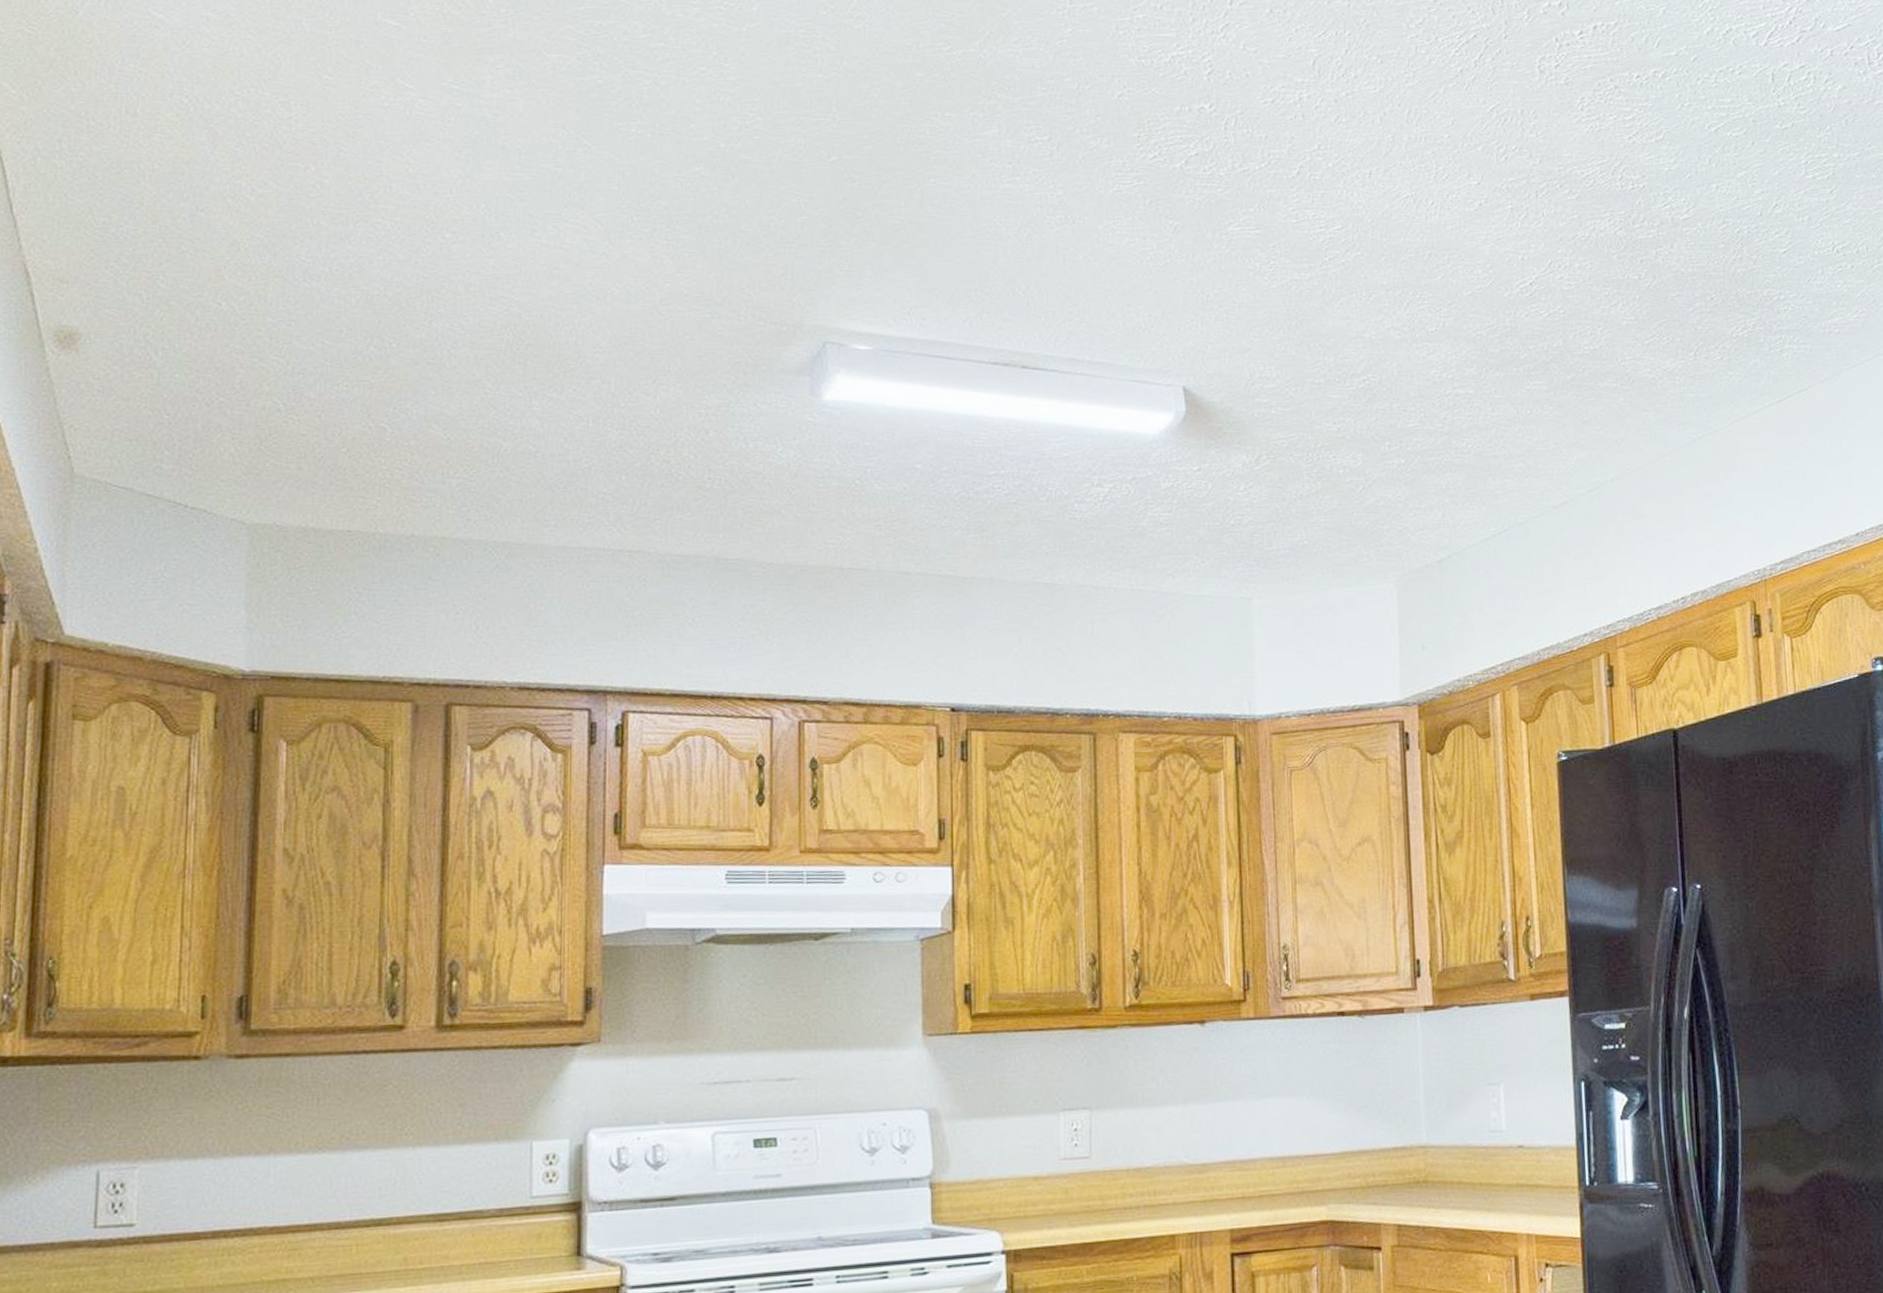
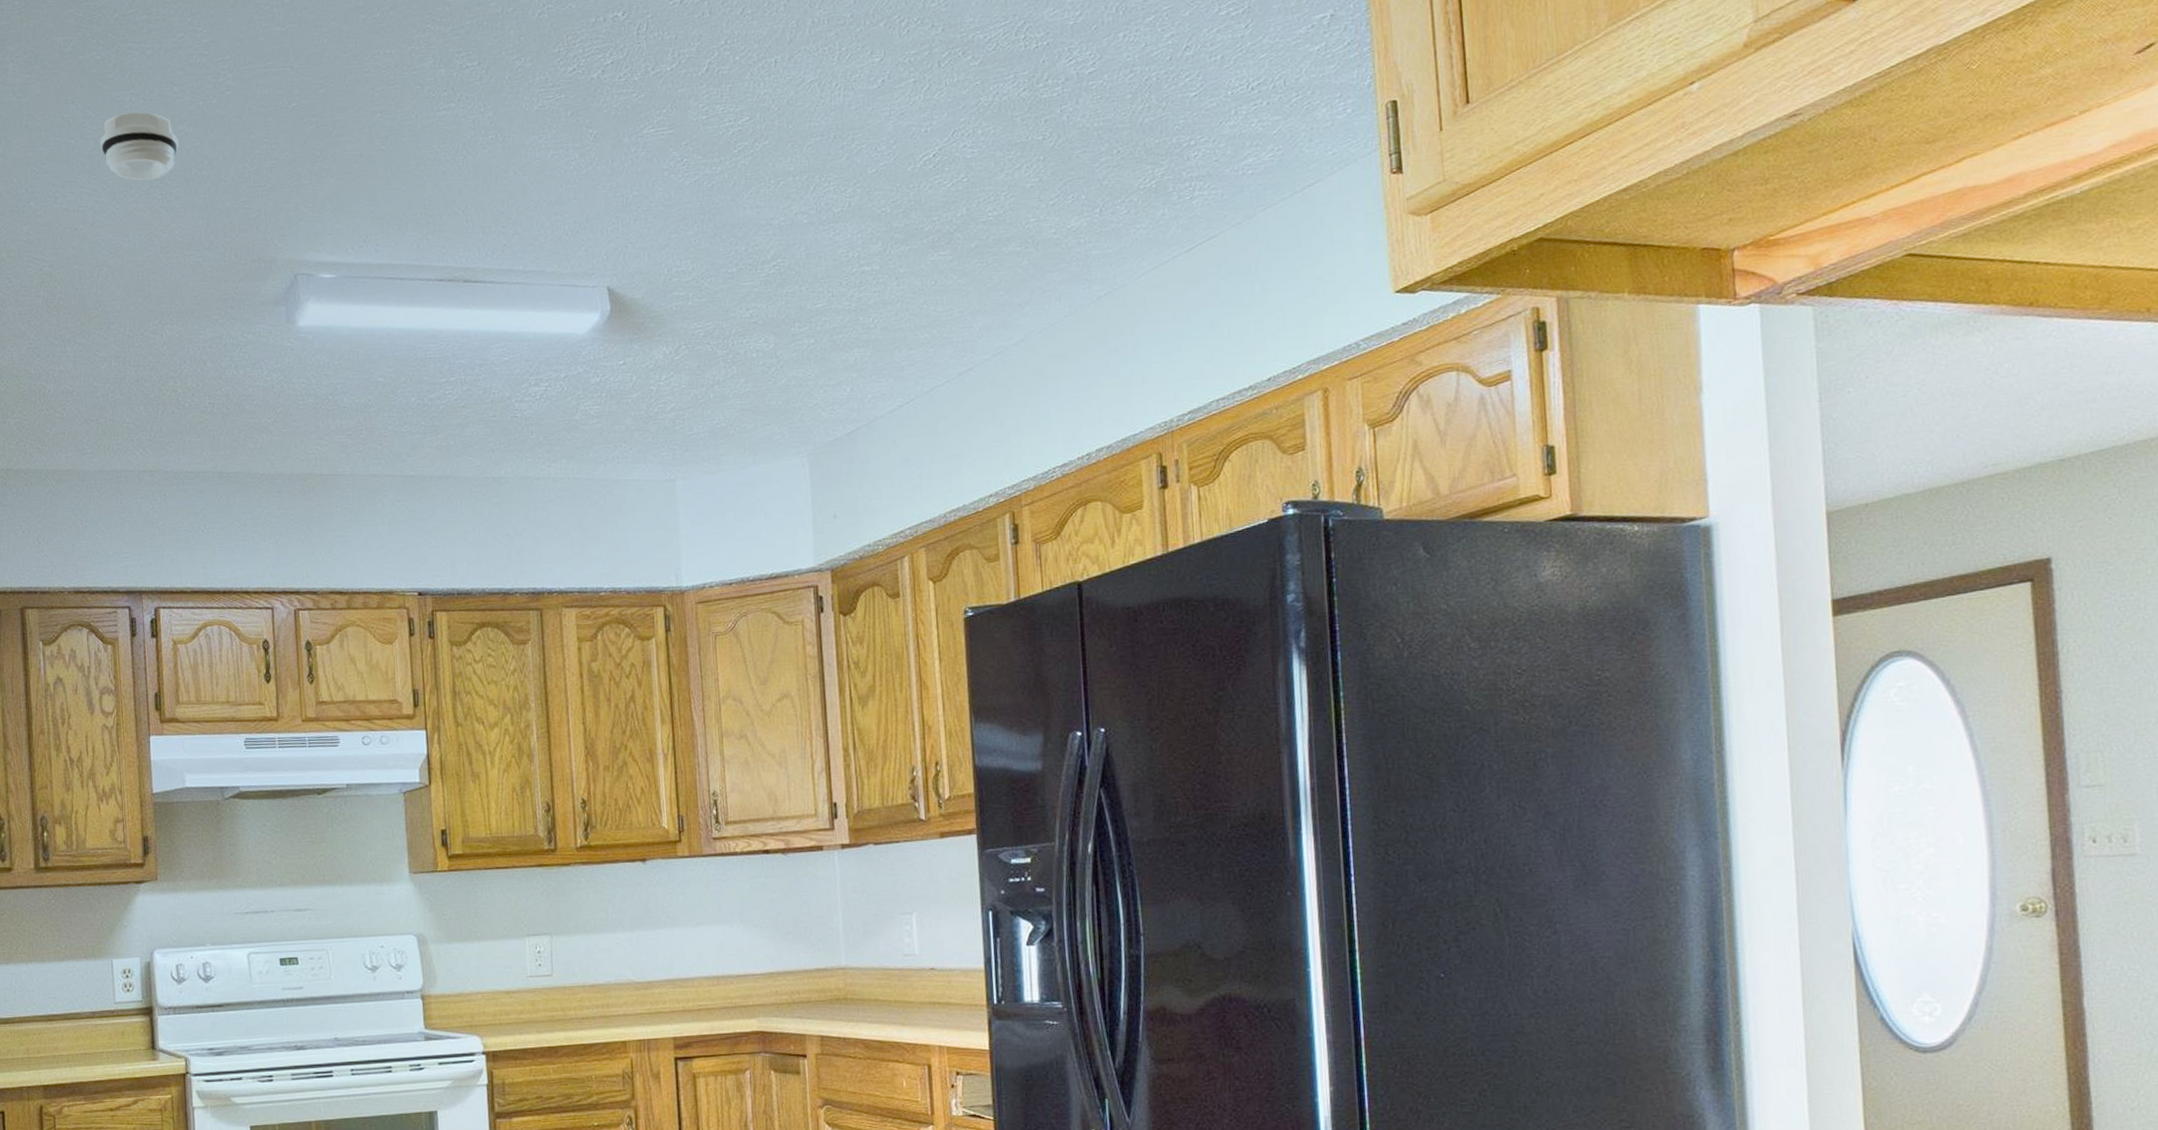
smoke detector: none [594,146,692,223] -> present [100,112,179,181]

